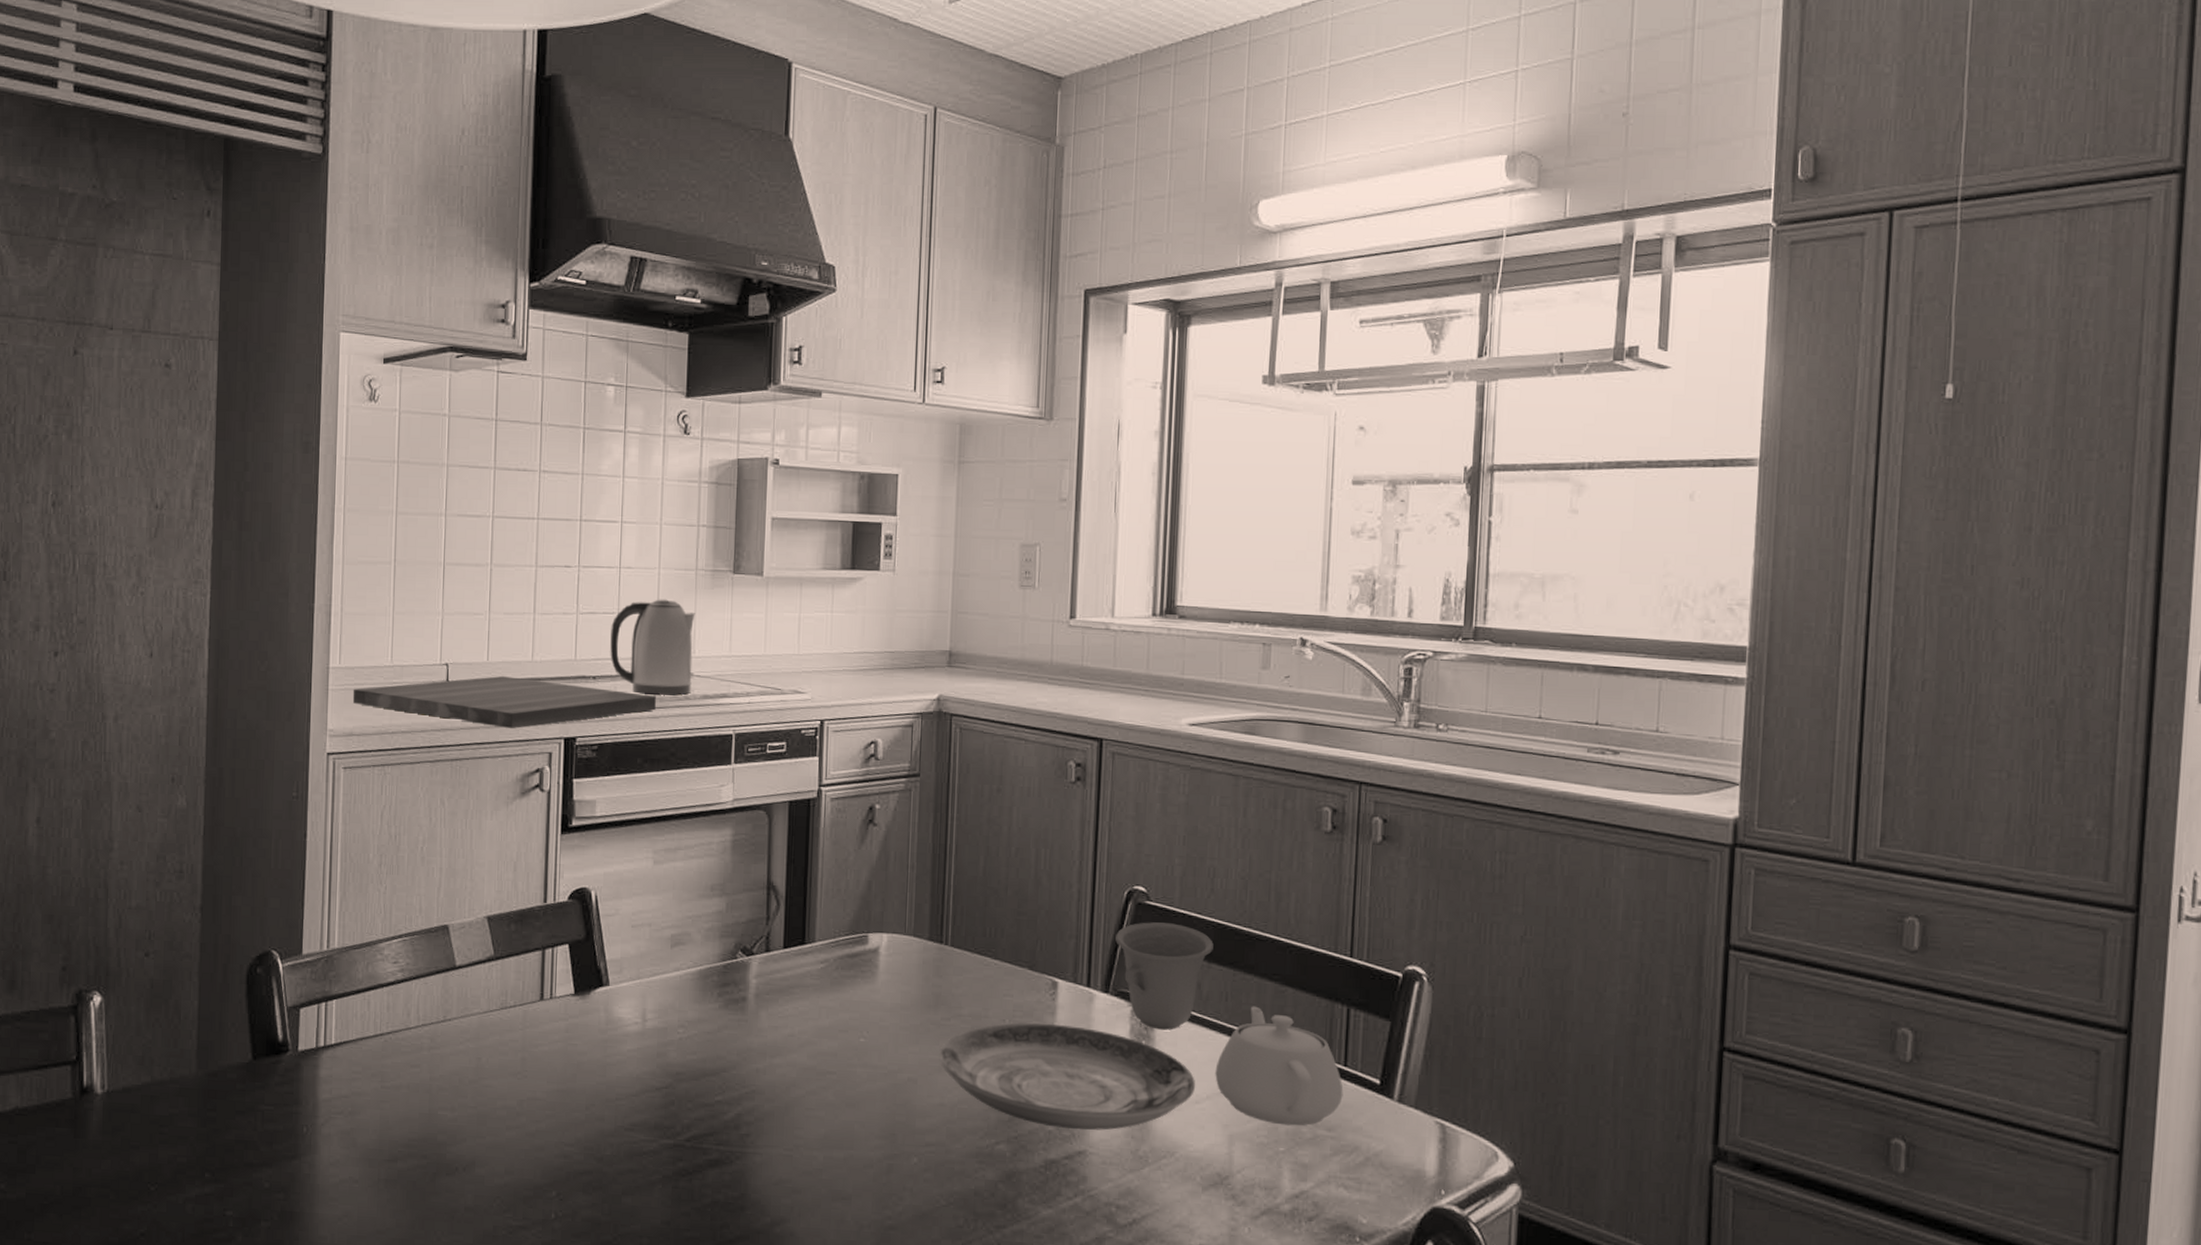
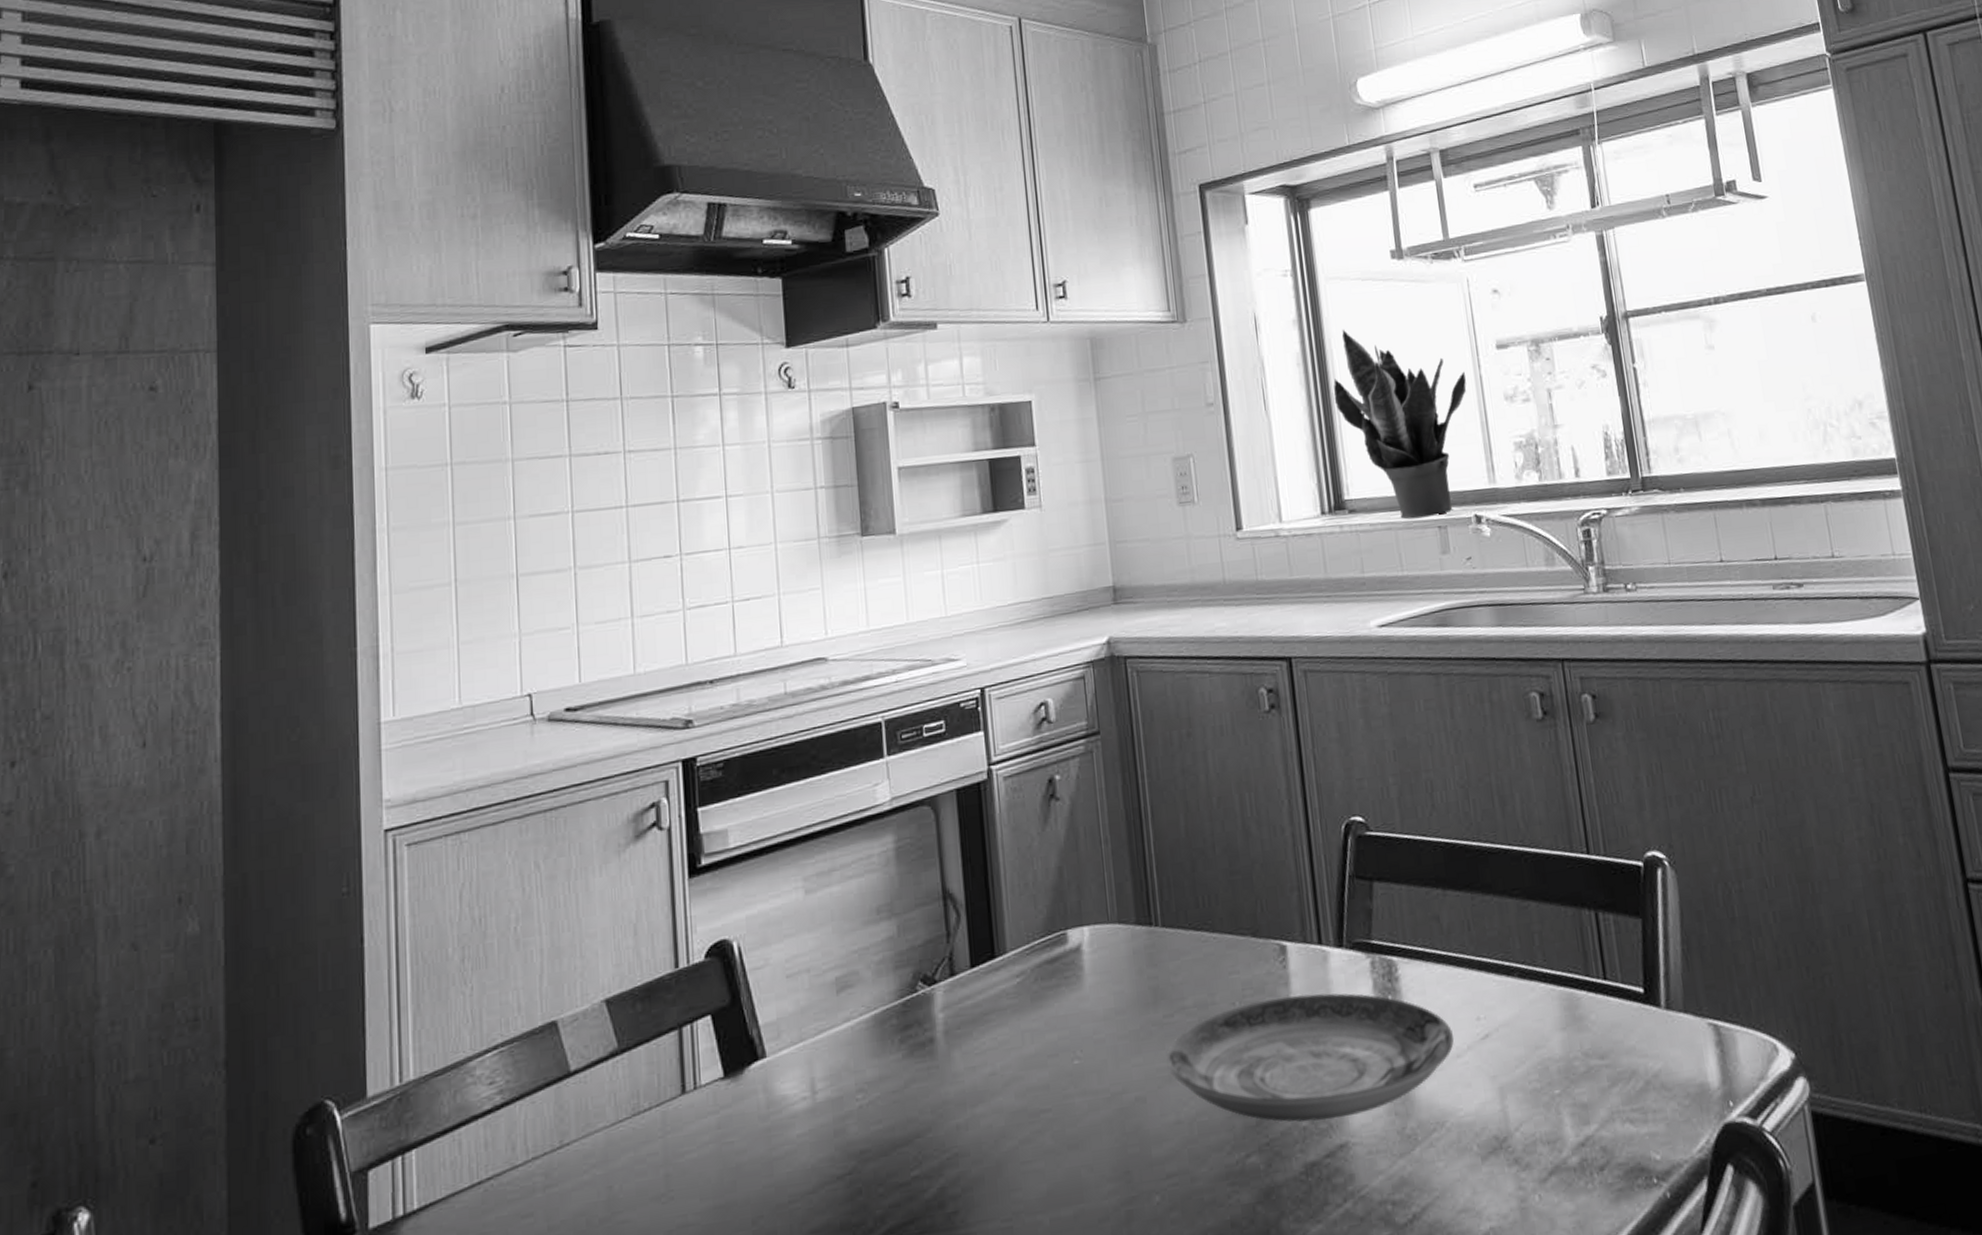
cutting board: present [352,676,656,728] -> none [413,691,788,763]
kettle: present [610,599,695,695] -> none [725,577,828,692]
cup: present [1115,922,1214,1031] -> none [1340,852,1446,980]
potted plant: none [1182,445,1317,634] -> present [1333,329,1467,520]
teapot: present [1215,1006,1344,1126] -> none [1471,929,1610,1064]

